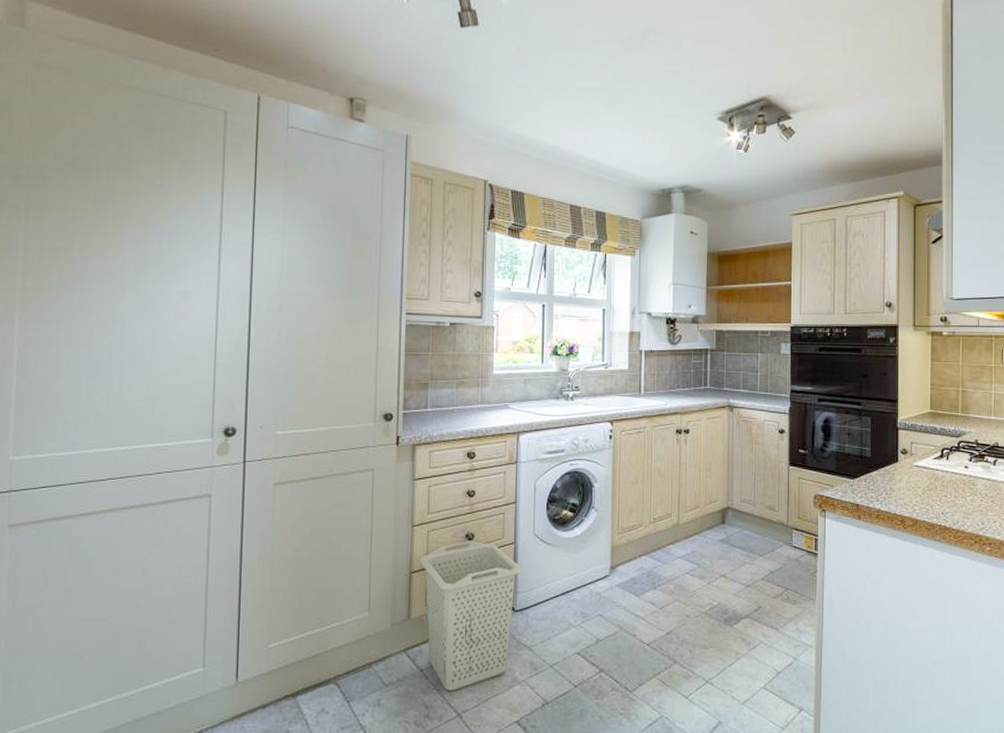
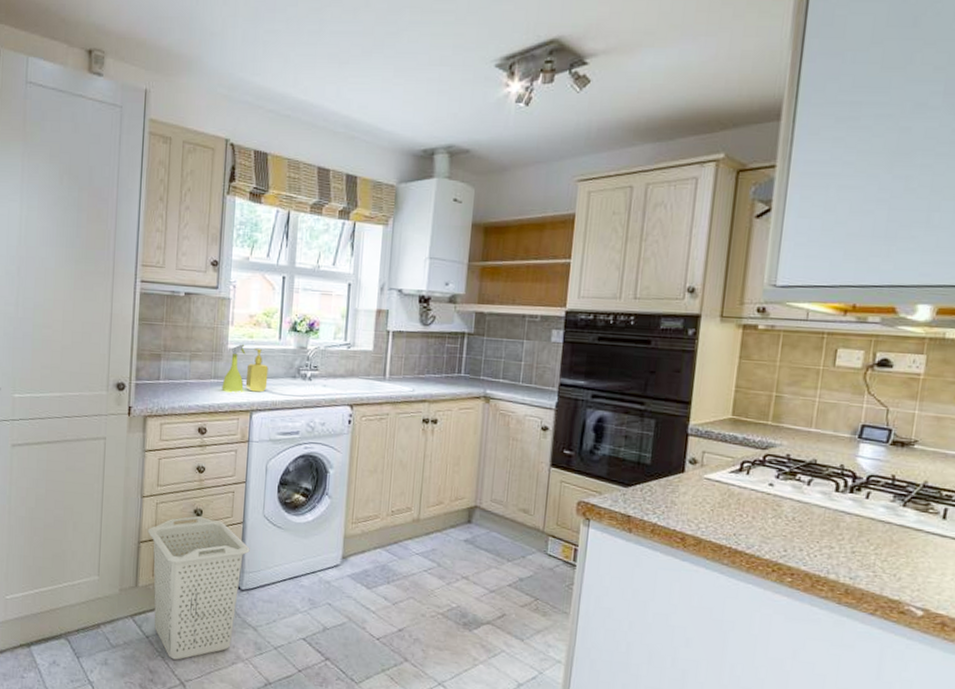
spray bottle: none [489,369,511,417] -> present [221,344,246,393]
soap dispenser: none [511,372,533,414] -> present [245,347,269,393]

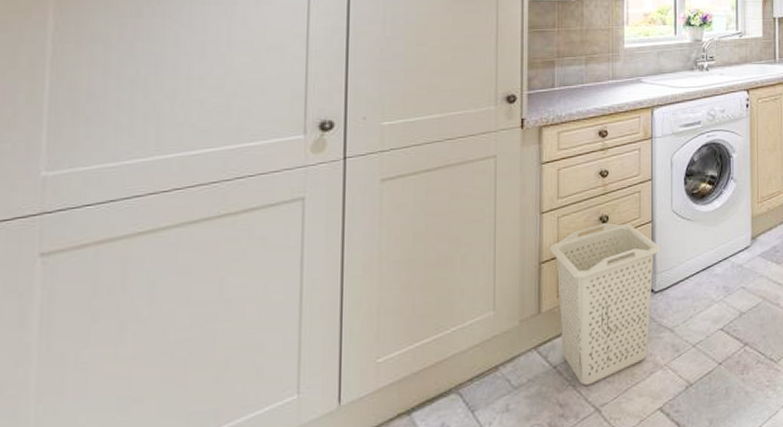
spray bottle: present [221,344,246,393] -> none [621,42,643,92]
soap dispenser: present [245,347,269,393] -> none [644,45,667,88]

